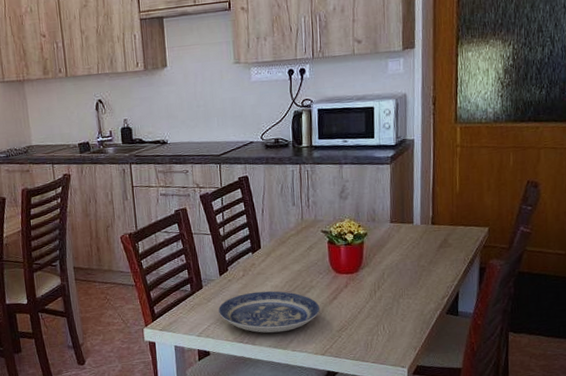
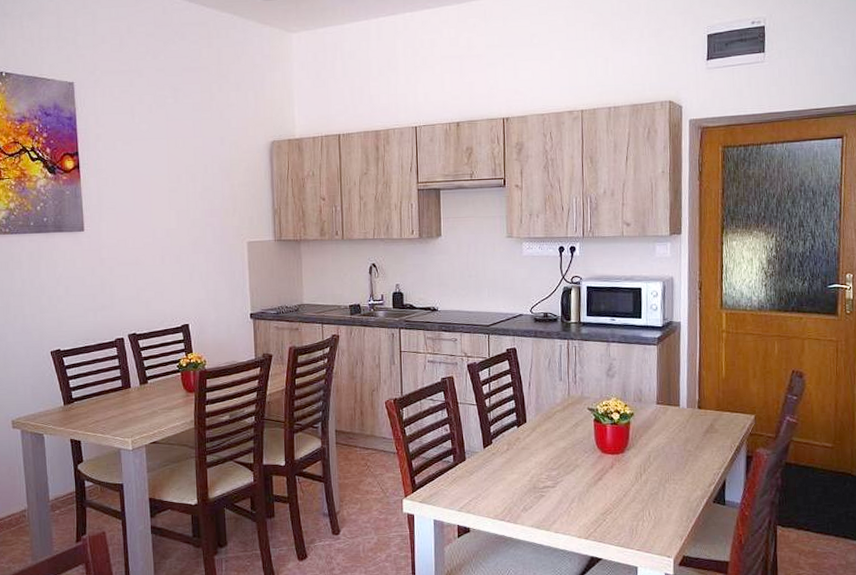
plate: present [218,291,320,333] -> none [481,467,585,512]

